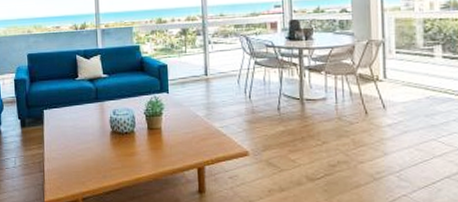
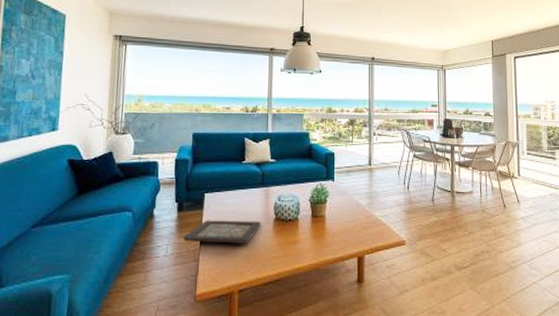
decorative tray: none [28,134,99,156] -> present [183,220,261,244]

